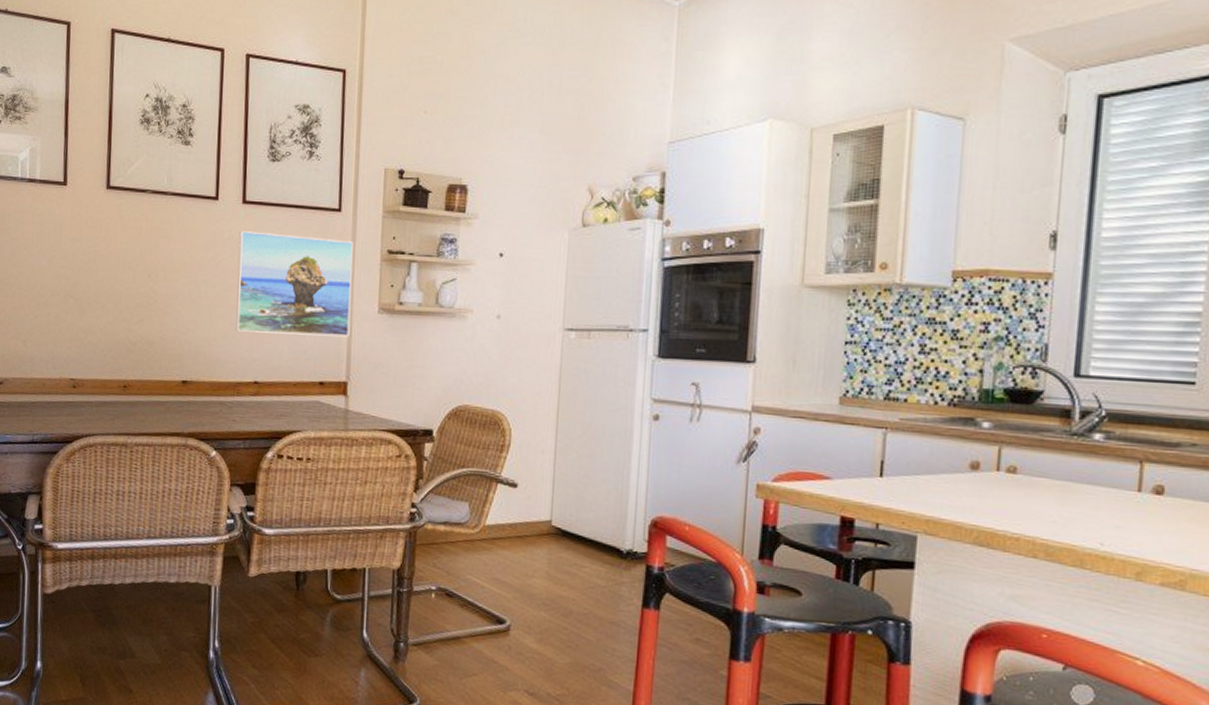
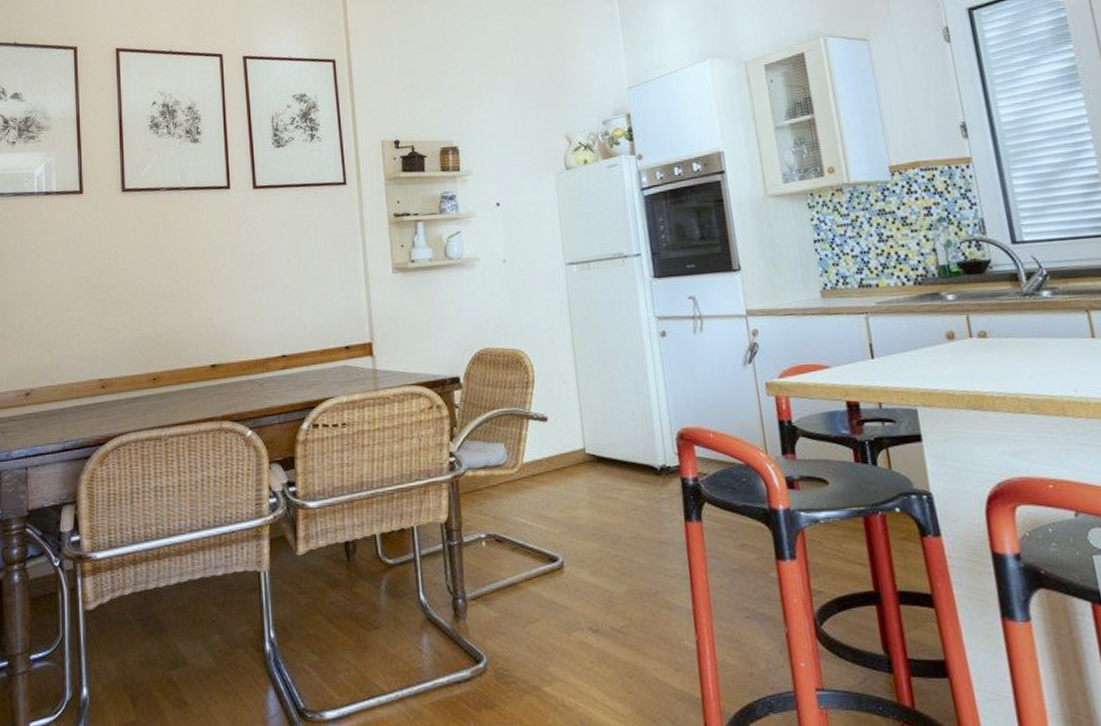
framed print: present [235,231,353,337] -> none [253,210,368,309]

